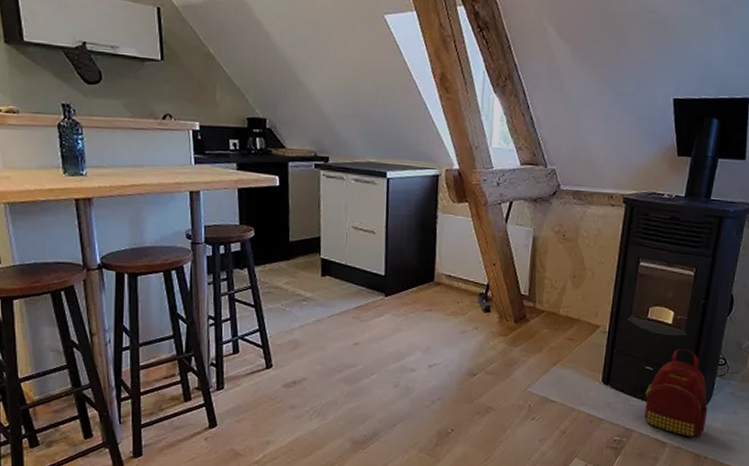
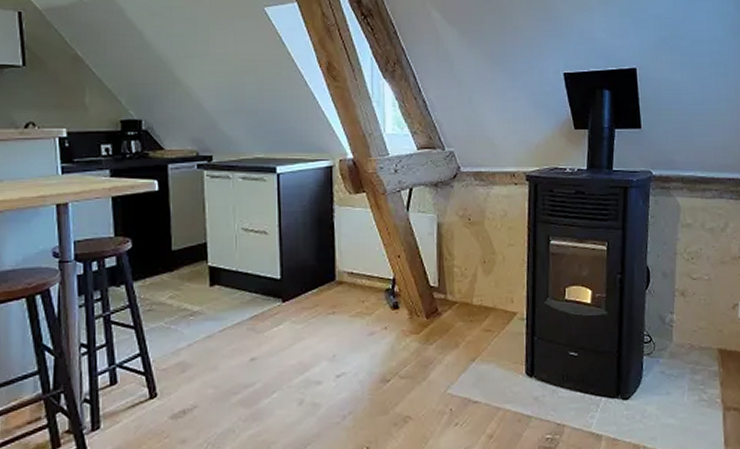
backpack: present [644,348,708,438] -> none [572,329,640,427]

